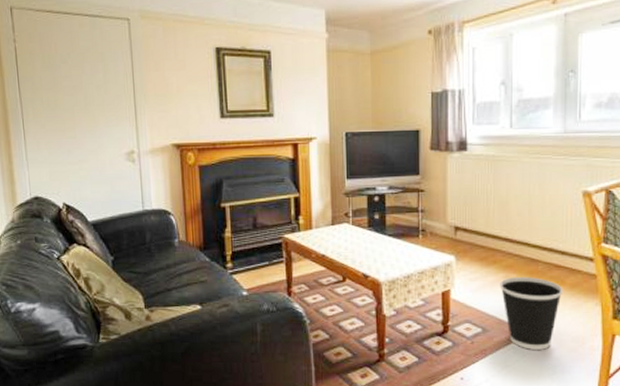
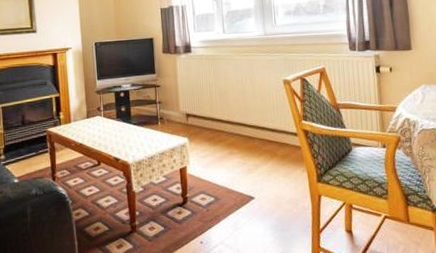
wastebasket: present [499,277,564,350] -> none [225,152,277,213]

